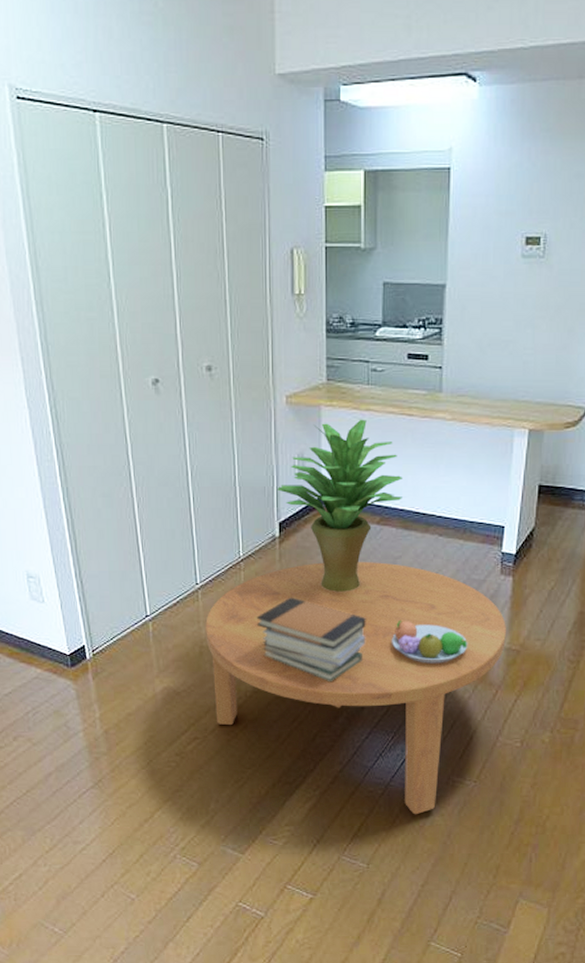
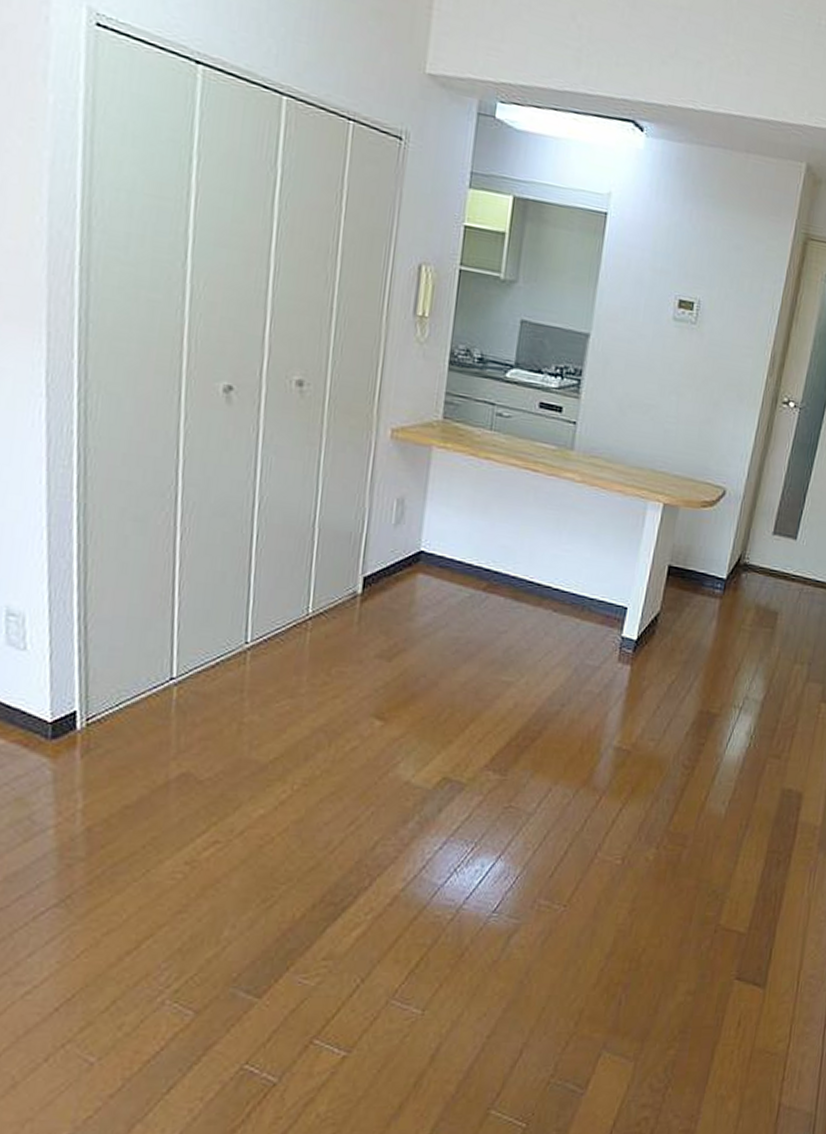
coffee table: present [205,561,506,815] -> none [248,629,619,947]
book stack: present [256,597,366,682] -> none [318,669,457,778]
potted plant: present [277,419,402,592] -> none [367,466,519,668]
fruit bowl: present [392,620,468,663] -> none [484,706,574,761]

